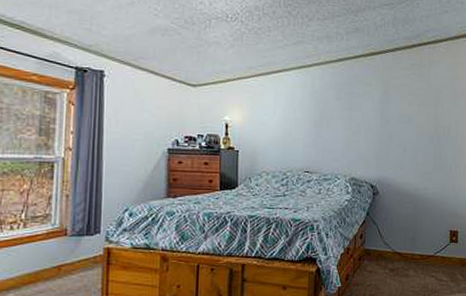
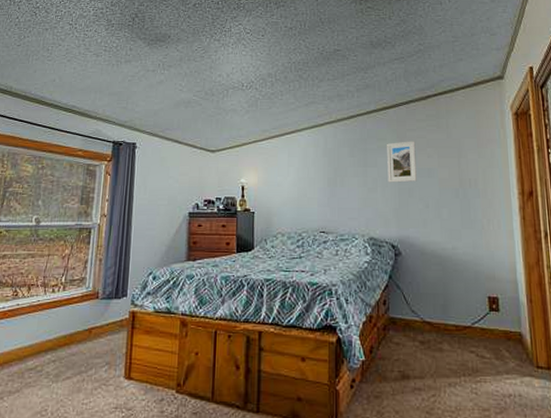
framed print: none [371,88,399,128] -> present [387,141,417,183]

